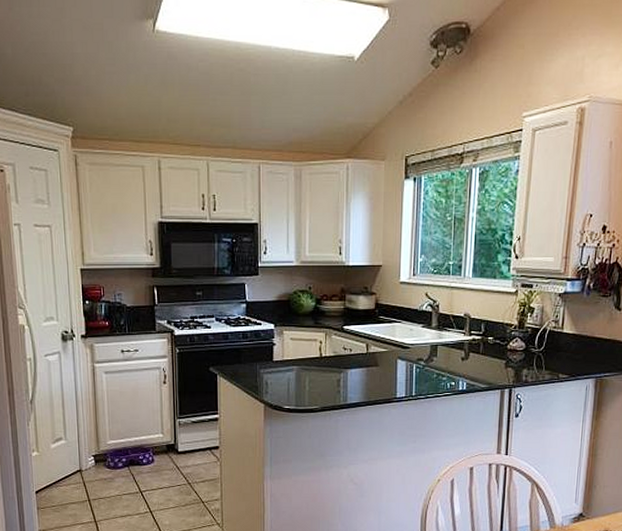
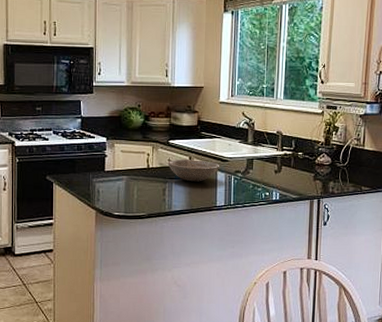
bowl: none [342,346,401,371] -> present [167,159,220,182]

